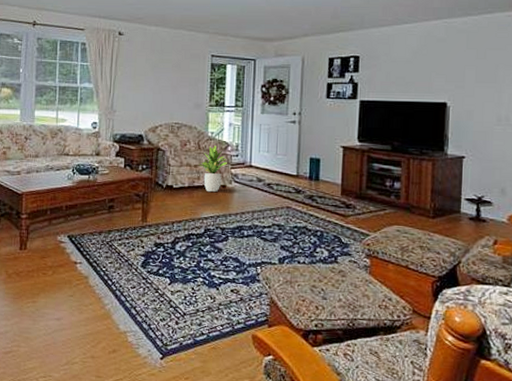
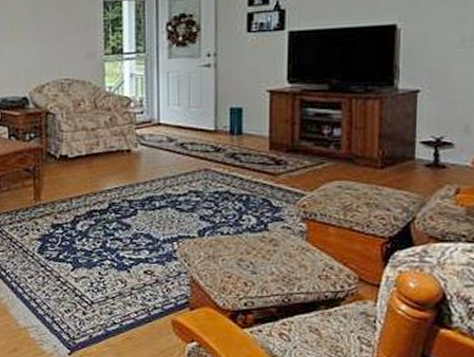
potted plant: present [199,145,227,192] -> none [96,102,130,159]

